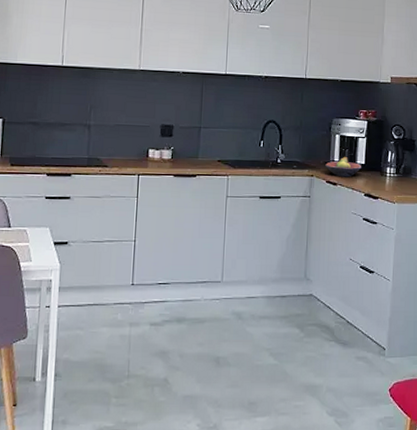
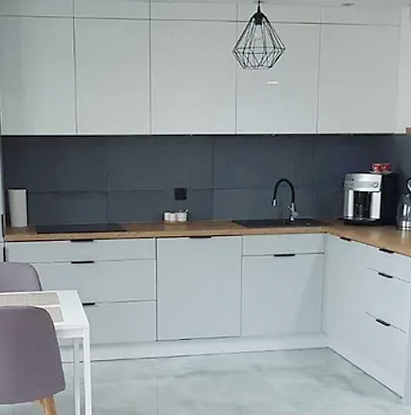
fruit bowl: present [325,156,362,177] -> none [339,211,377,233]

